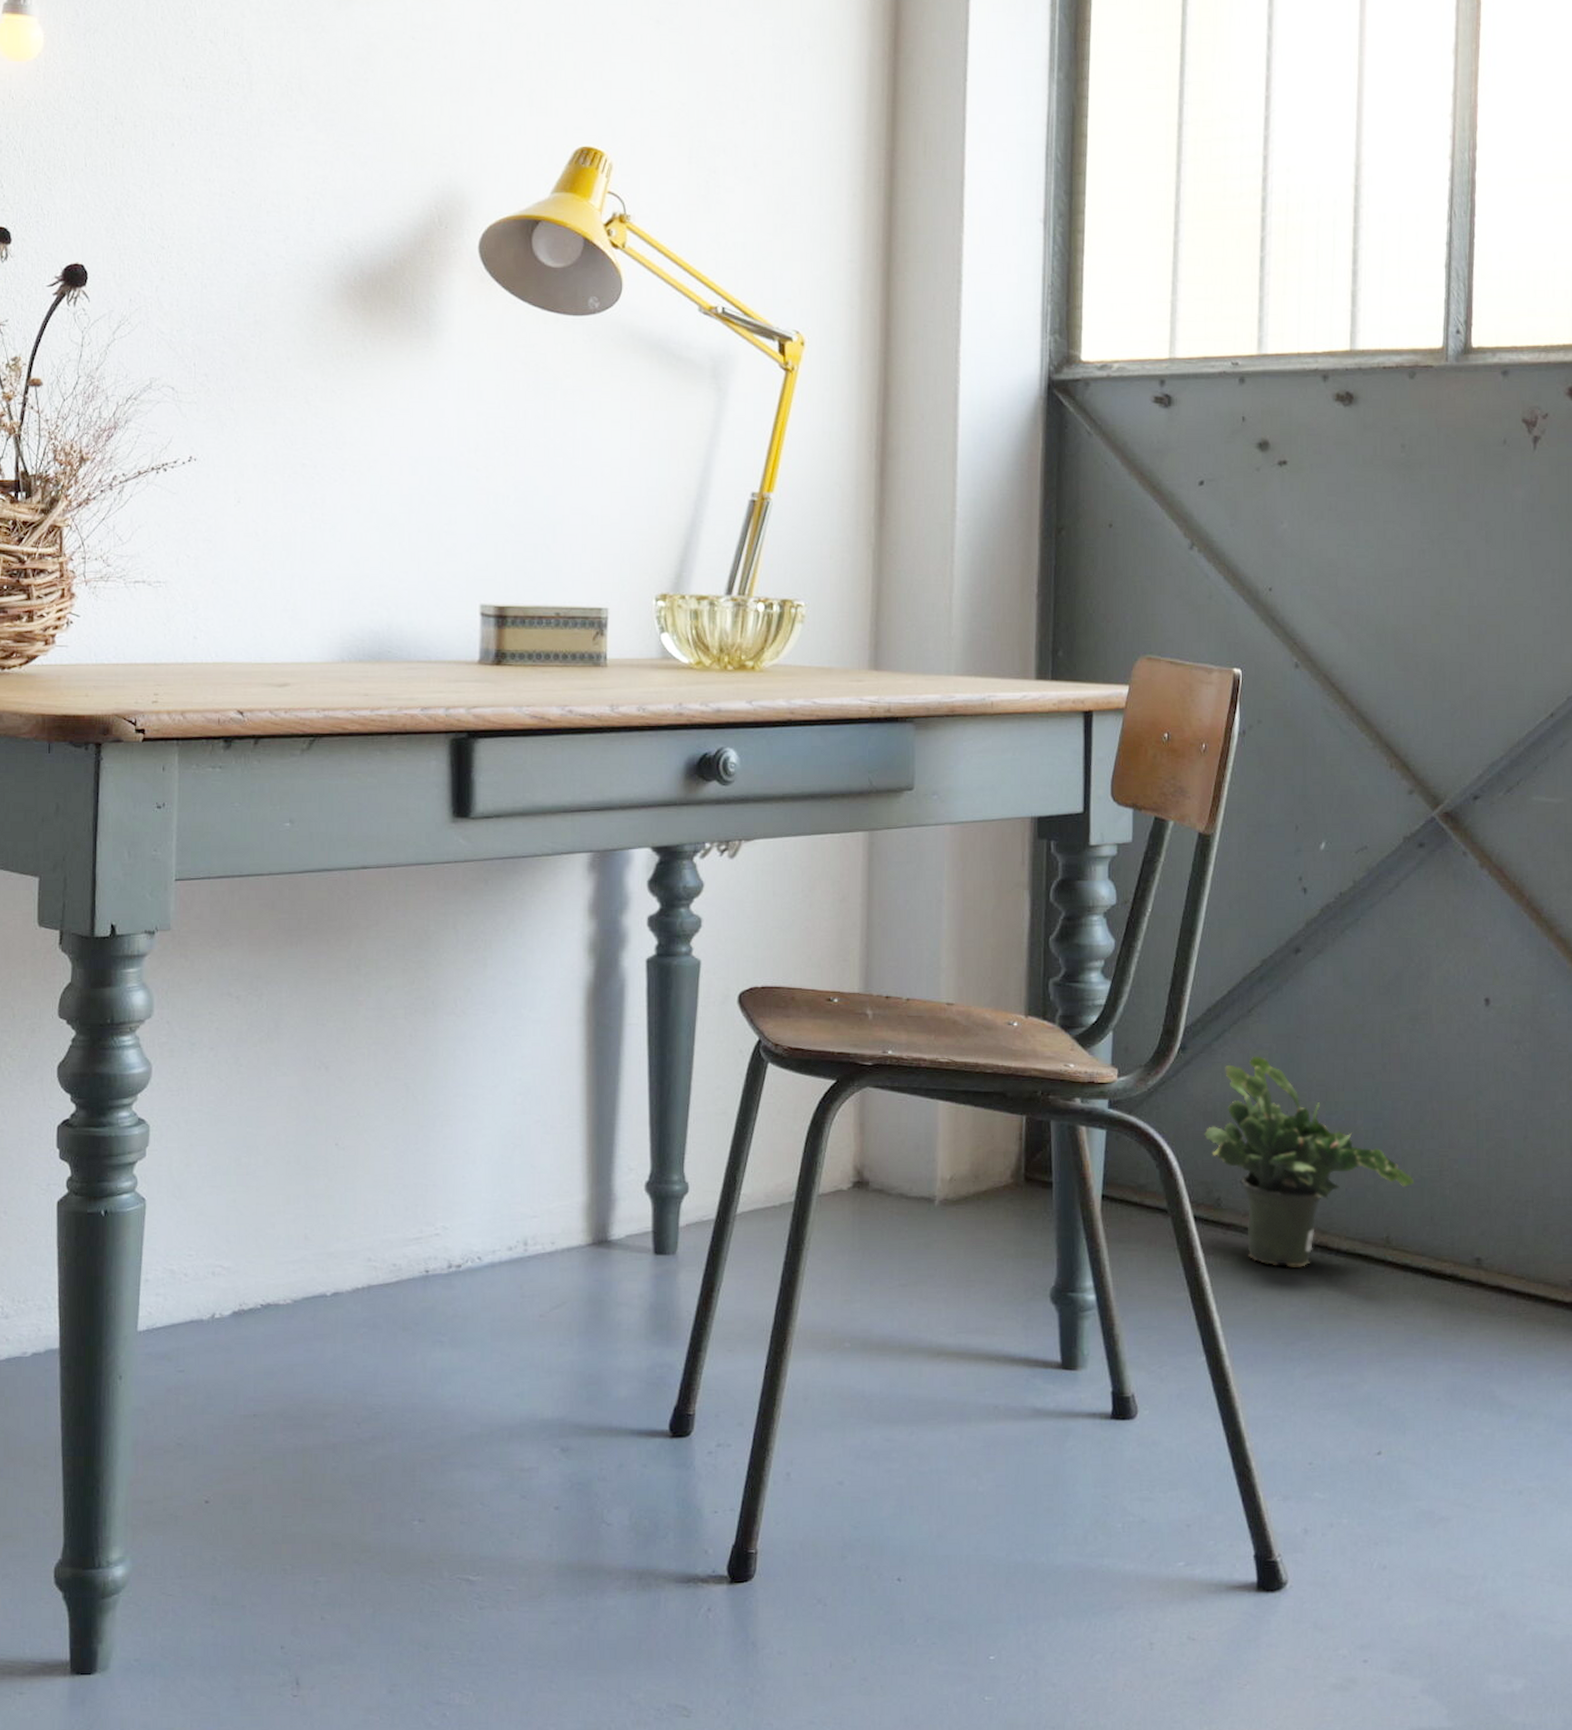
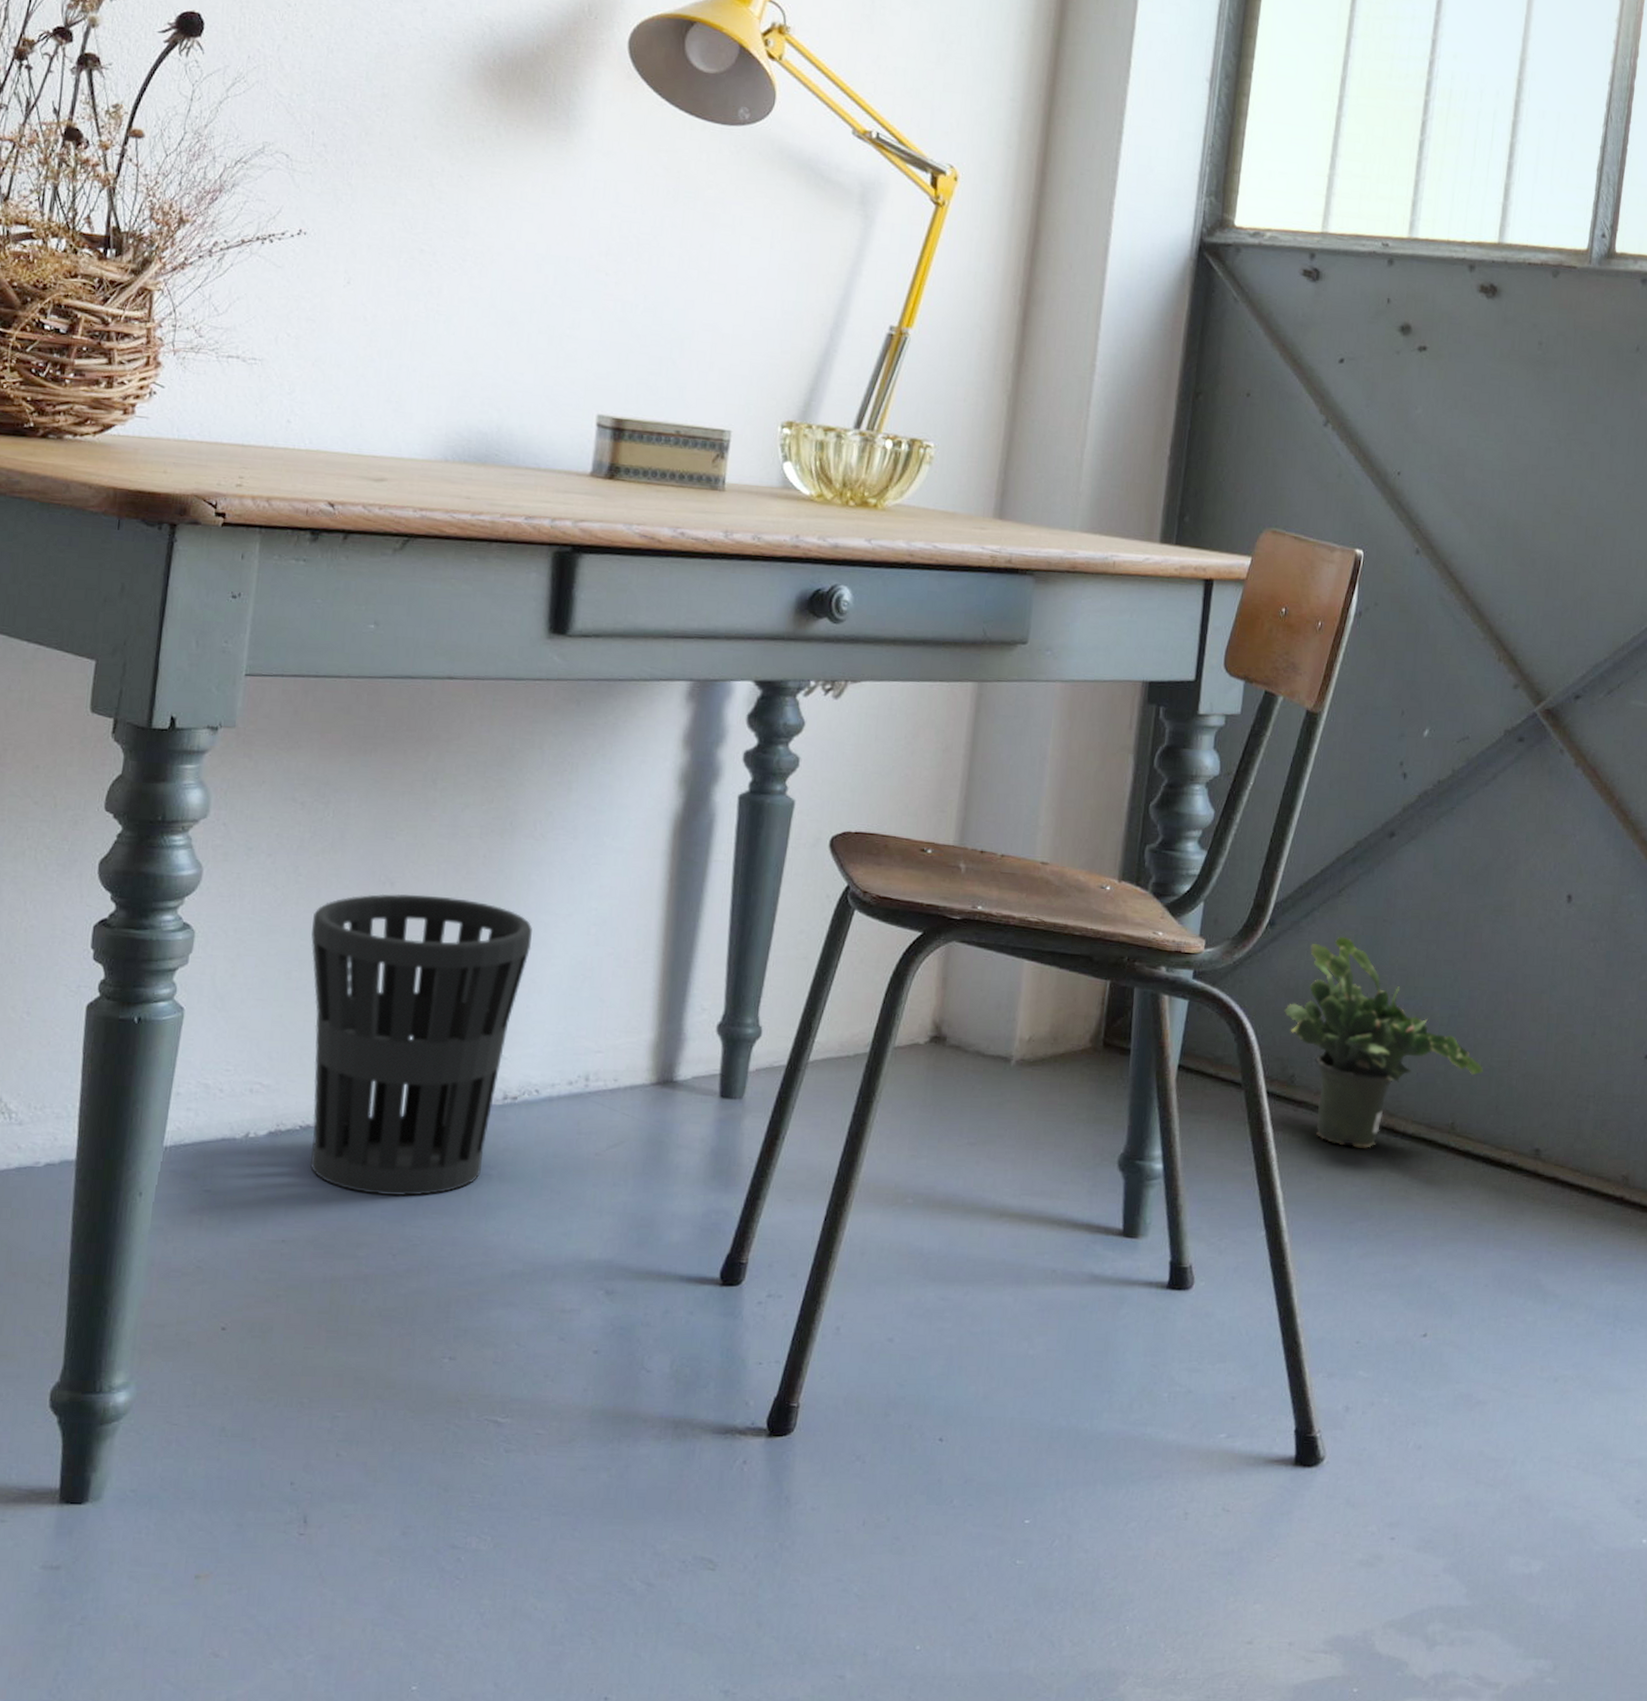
wastebasket: none [256,1076,462,1367] -> present [309,893,532,1196]

